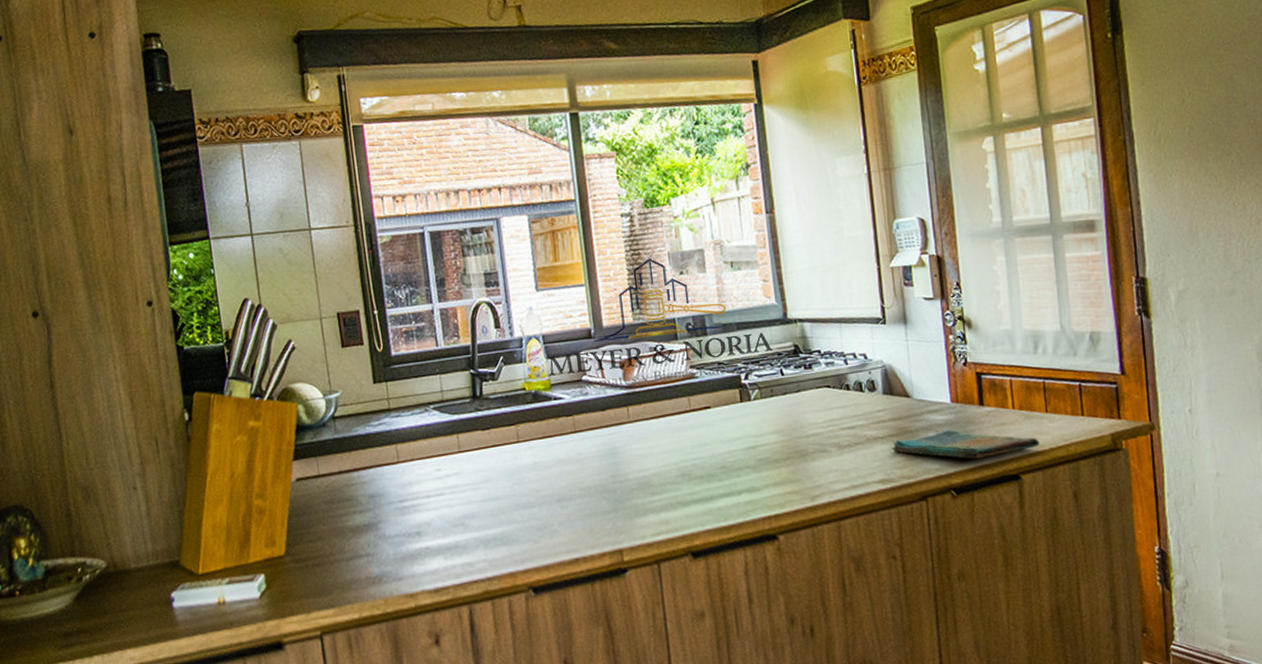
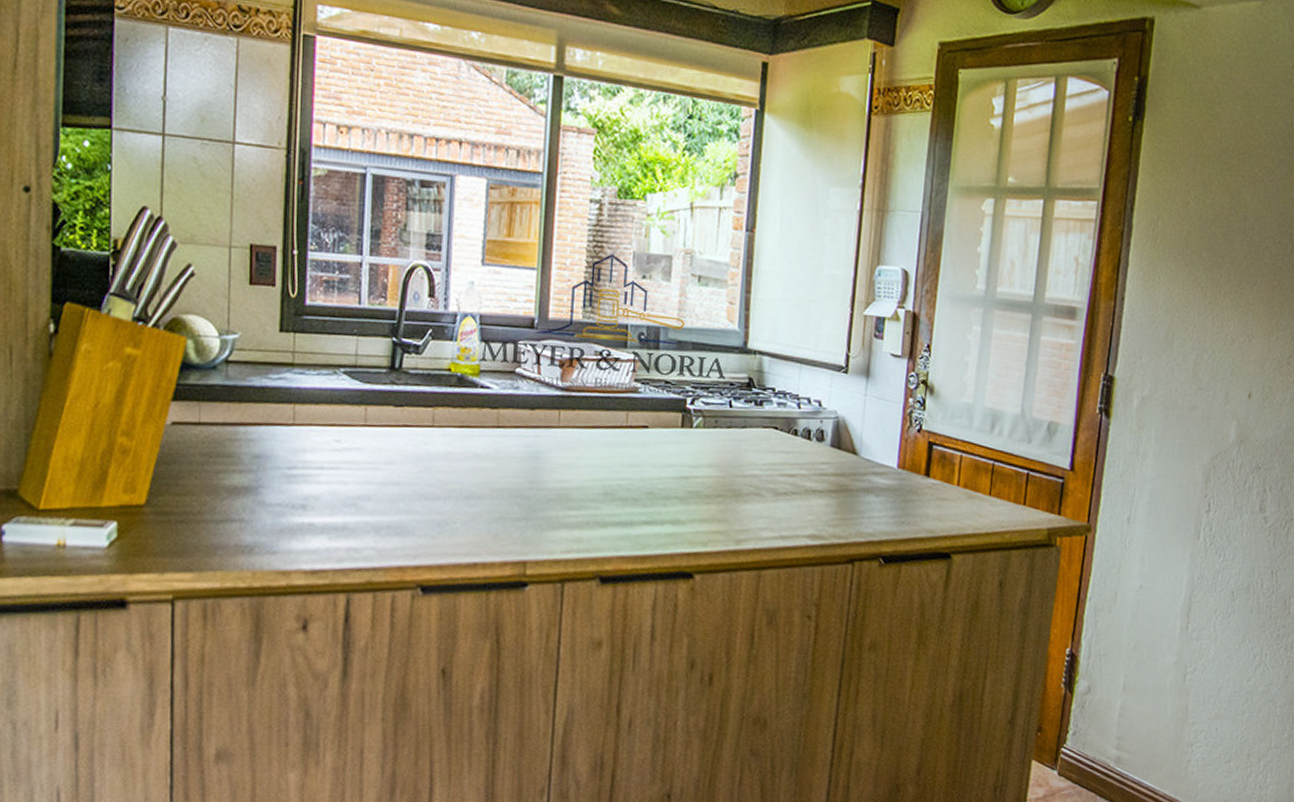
dish towel: present [892,429,1040,459] -> none [828,495,977,531]

